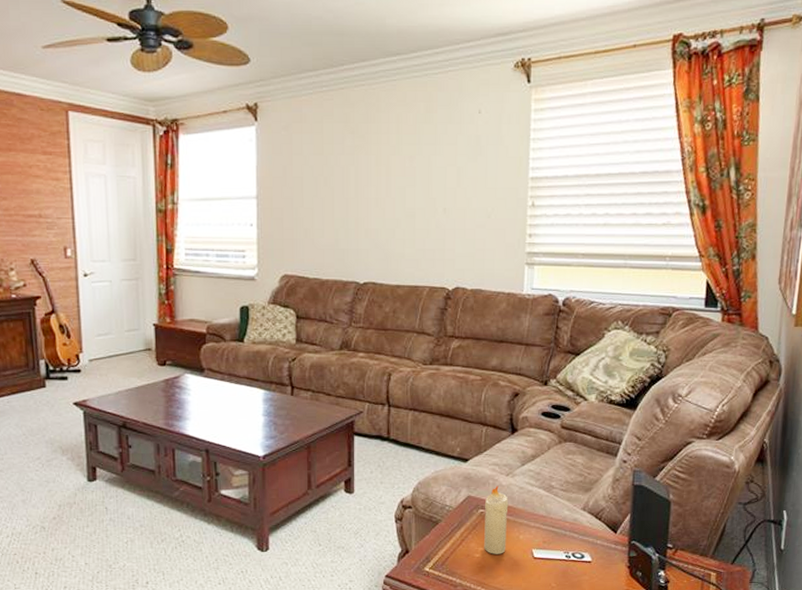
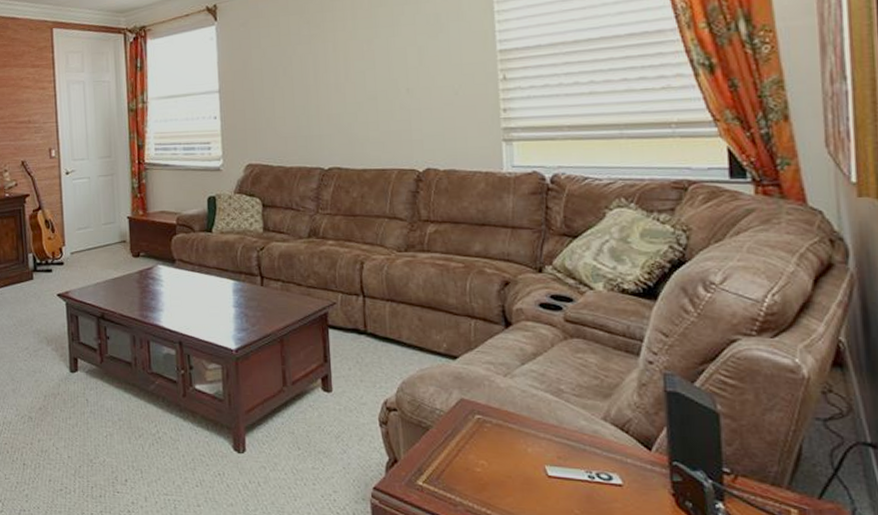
candle: present [484,486,509,554] -> none [481,388,512,470]

